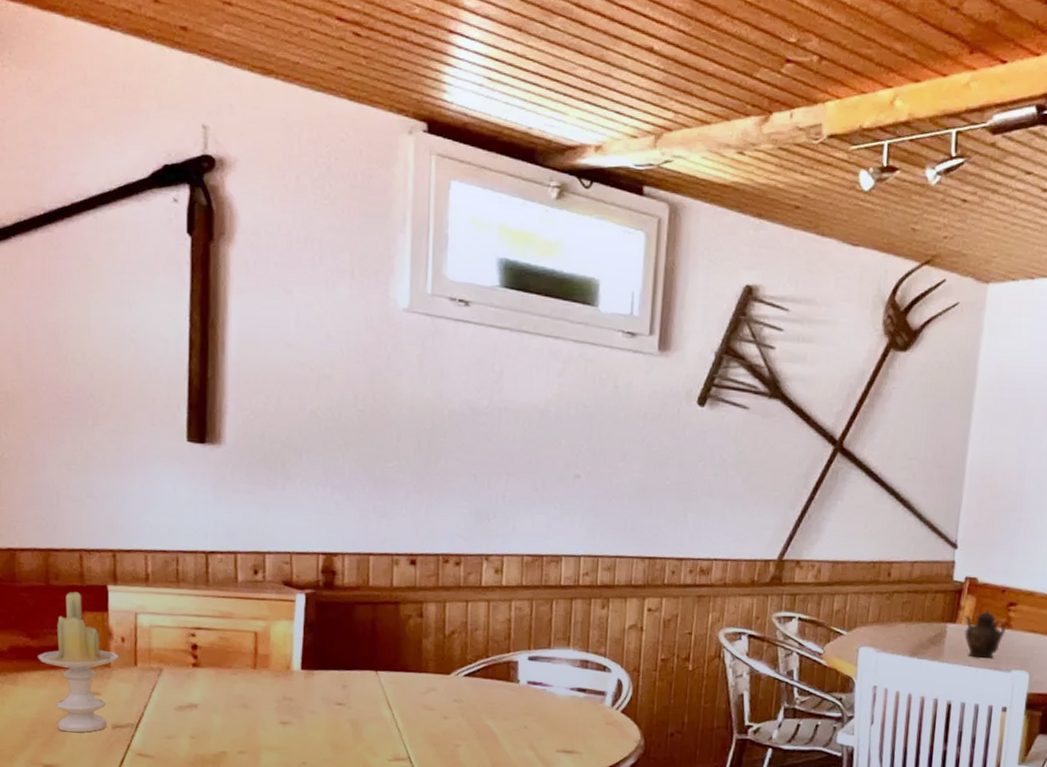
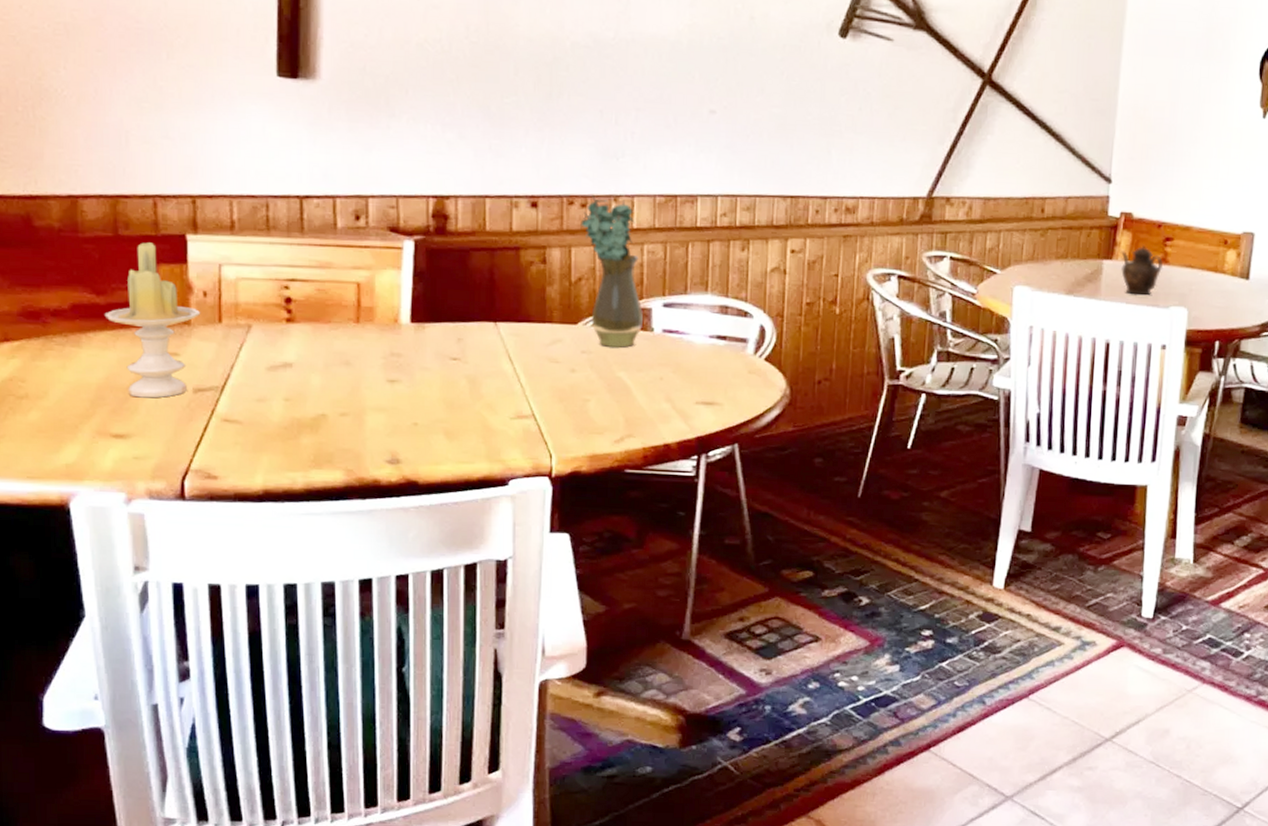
vase: none [454,553,510,698] -> present [580,194,643,348]

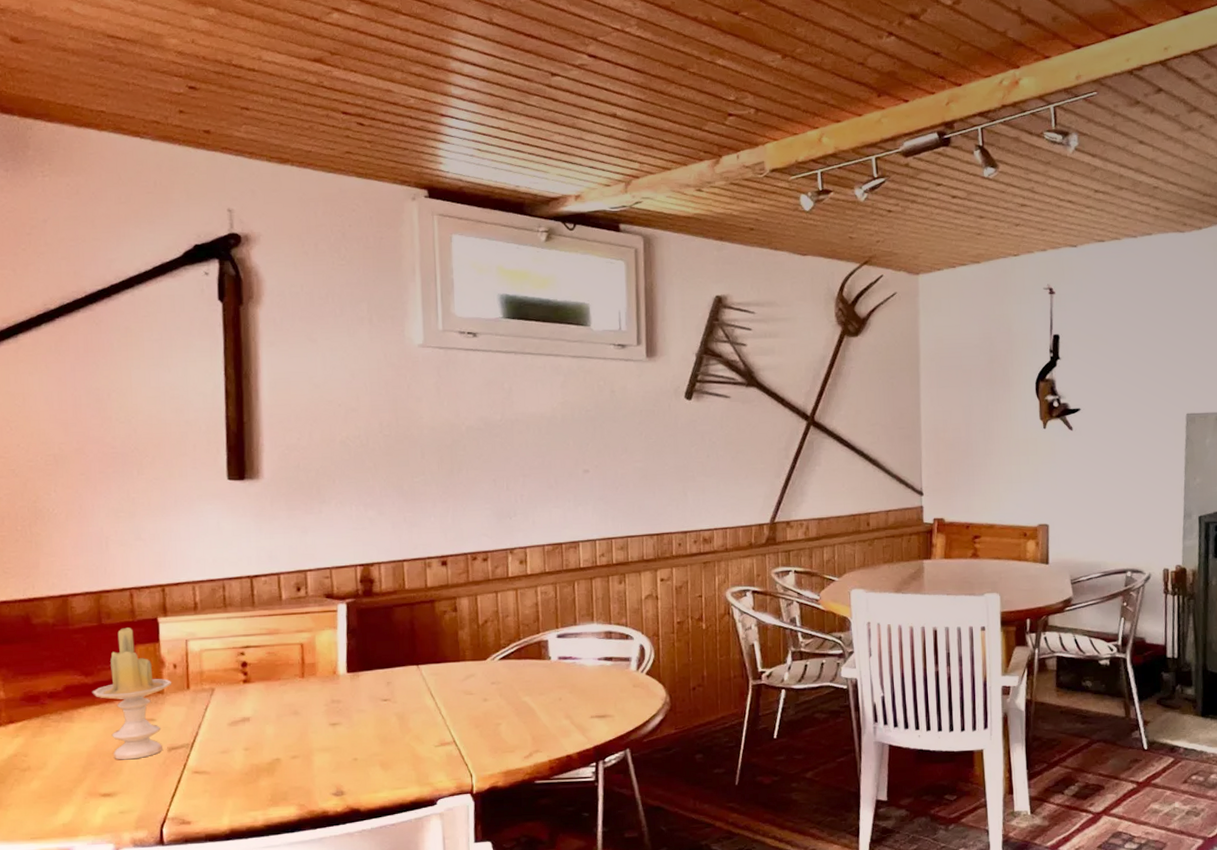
vase: present [580,194,643,348] -> none [483,549,541,677]
teapot: present [1120,245,1163,296] -> none [937,544,974,587]

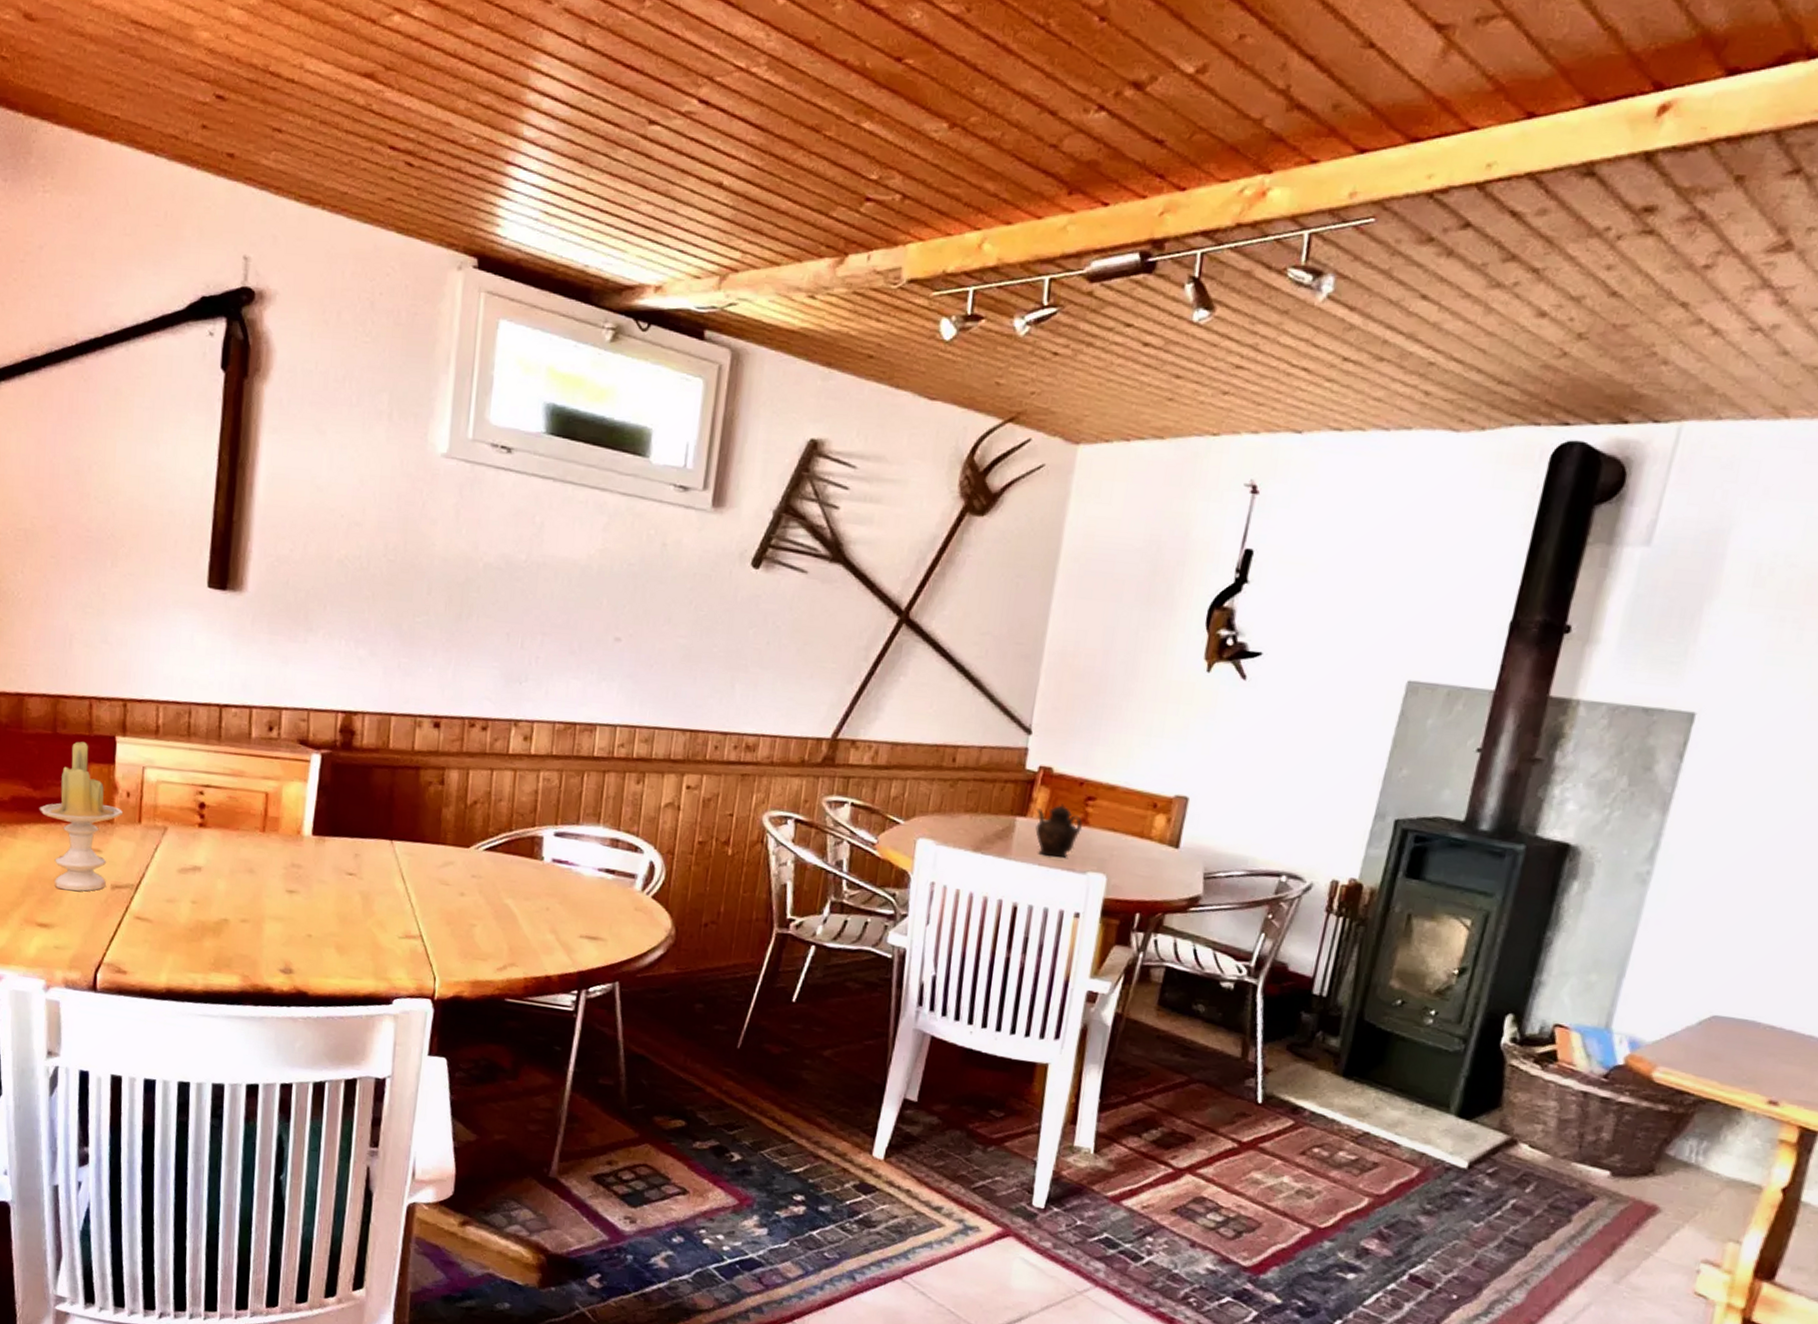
teapot: none [937,544,974,587] -> present [1035,803,1083,859]

